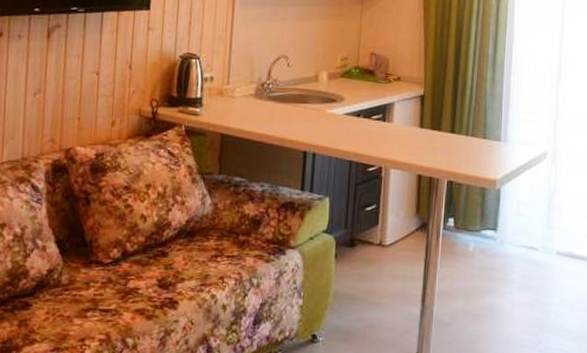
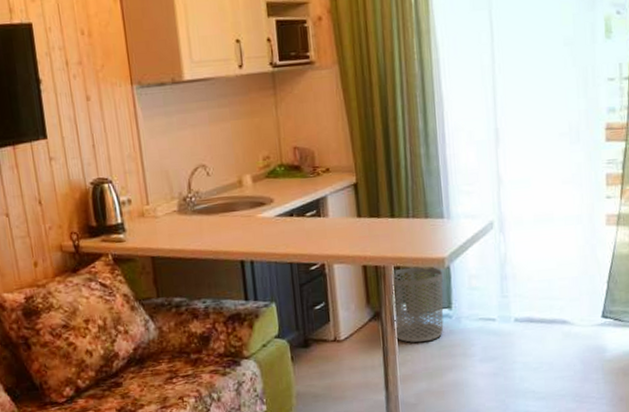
waste bin: none [438,183,492,261] -> present [392,266,444,343]

